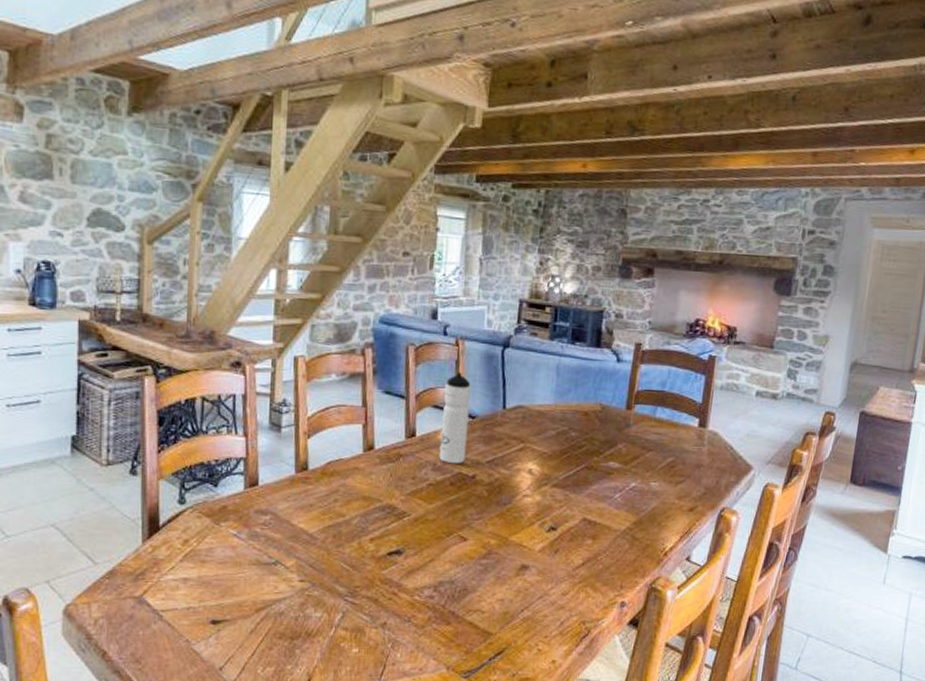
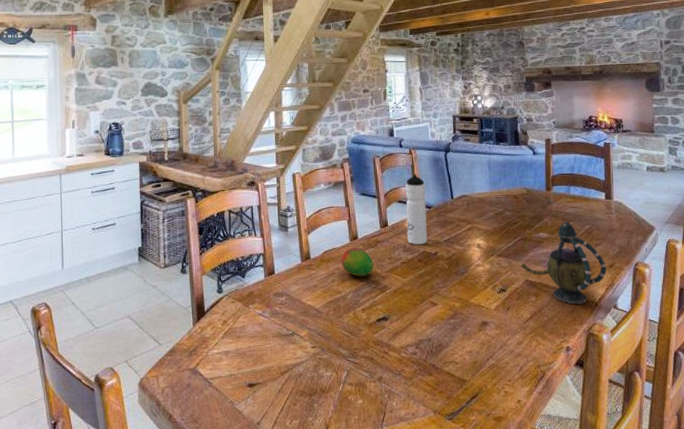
fruit: none [349,460,392,499] -> present [341,247,374,277]
teapot: none [579,450,686,553] -> present [520,221,607,304]

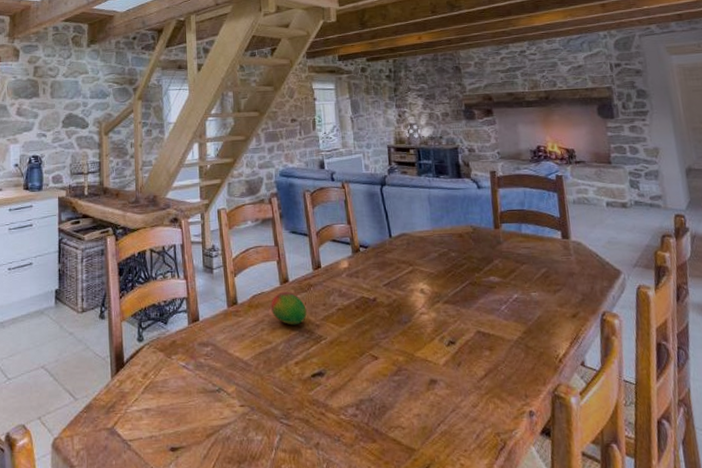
water bottle: present [405,174,428,245] -> none [339,210,365,290]
teapot: present [520,221,607,304] -> none [470,263,570,361]

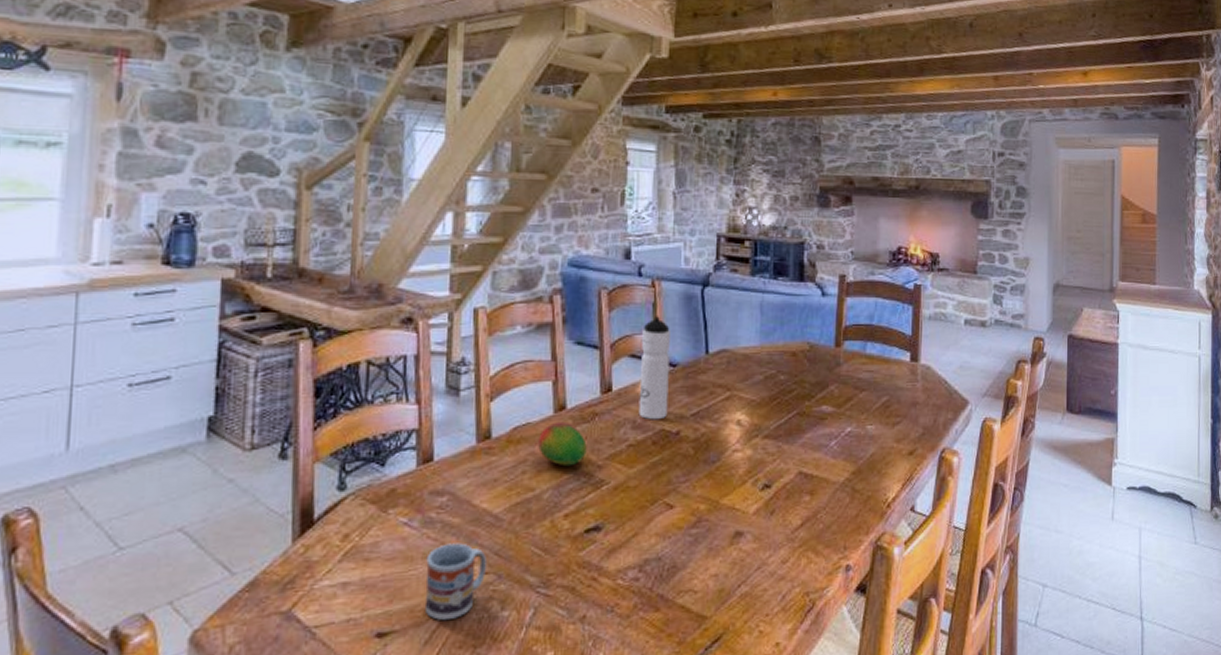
cup: none [200,382,243,441] -> present [424,543,488,621]
water bottle: none [339,210,365,290] -> present [638,316,670,420]

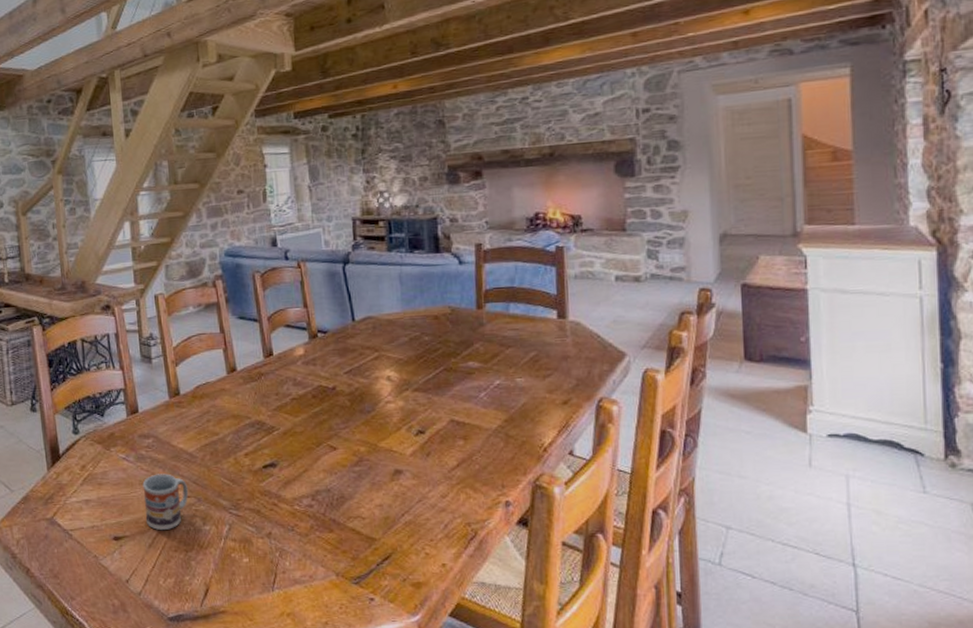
fruit: present [538,421,587,467] -> none [217,380,257,416]
water bottle: present [638,316,670,420] -> none [294,292,323,378]

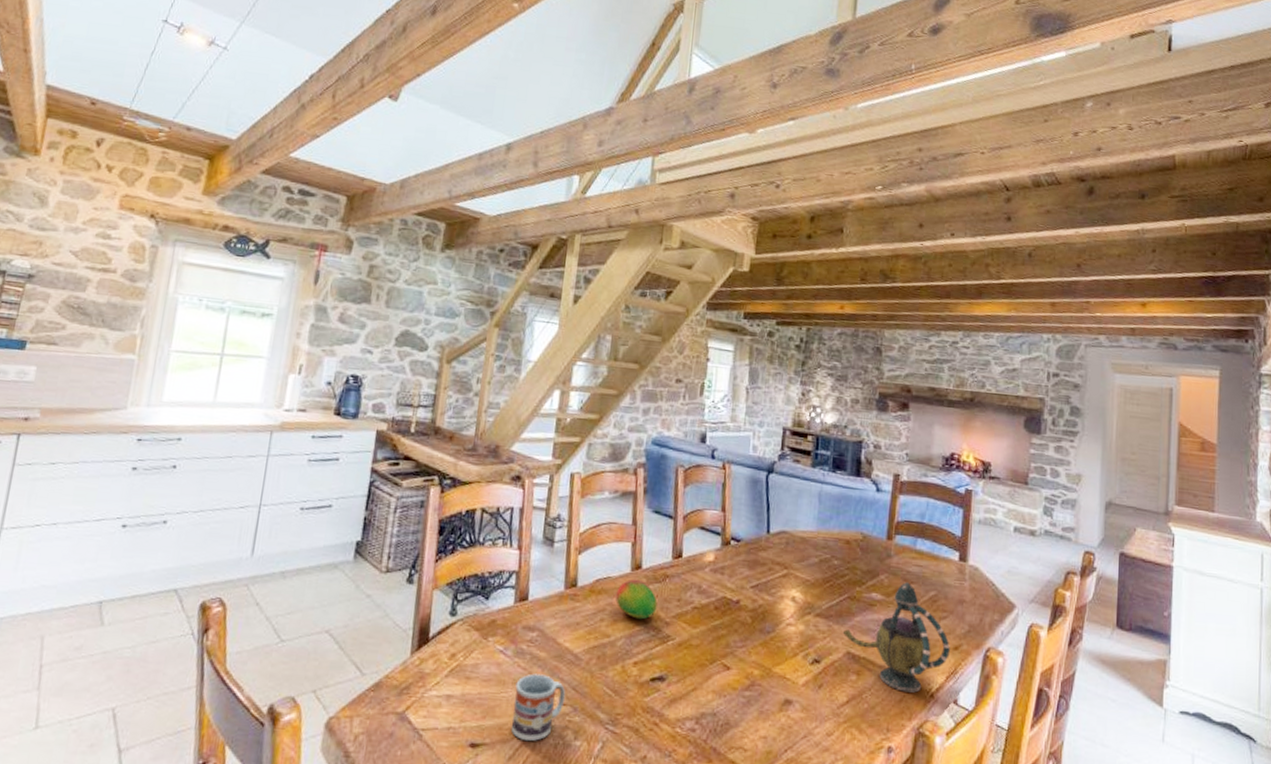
fruit: none [217,380,257,416] -> present [616,579,658,620]
teapot: none [443,347,559,450] -> present [842,582,950,693]

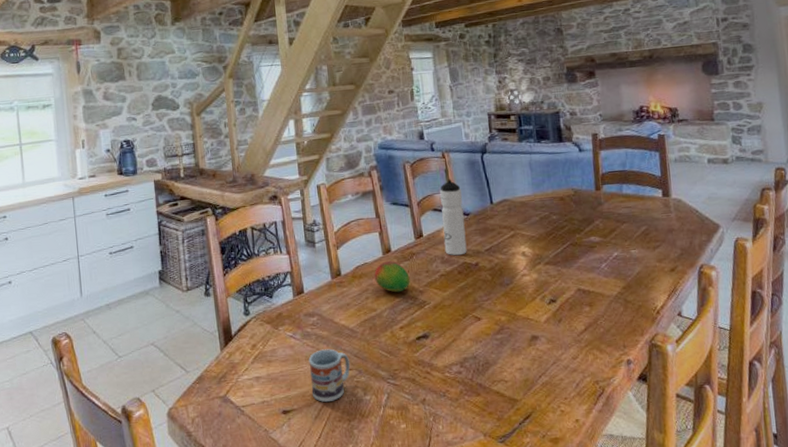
water bottle: none [704,495,737,588] -> present [440,179,467,256]
teapot: present [842,582,950,693] -> none [571,223,668,314]

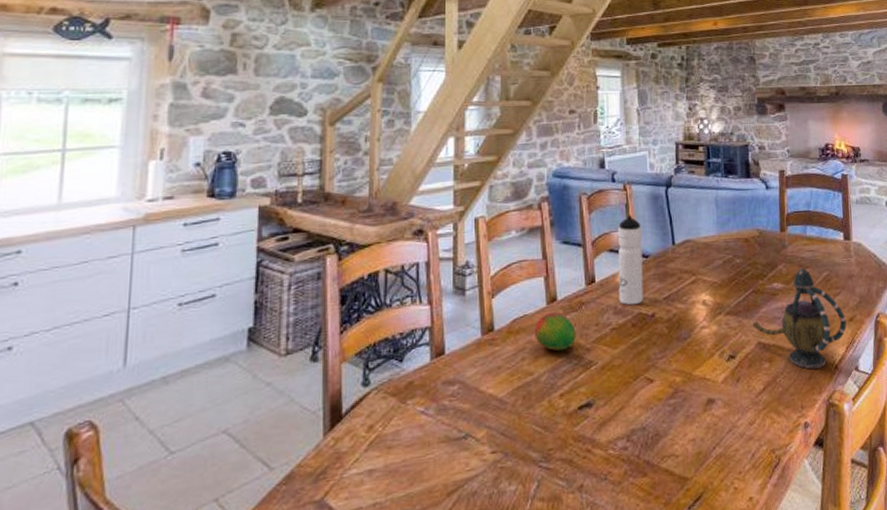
cup: present [308,348,351,403] -> none [441,426,495,499]
teapot: none [571,223,668,314] -> present [752,267,847,369]

